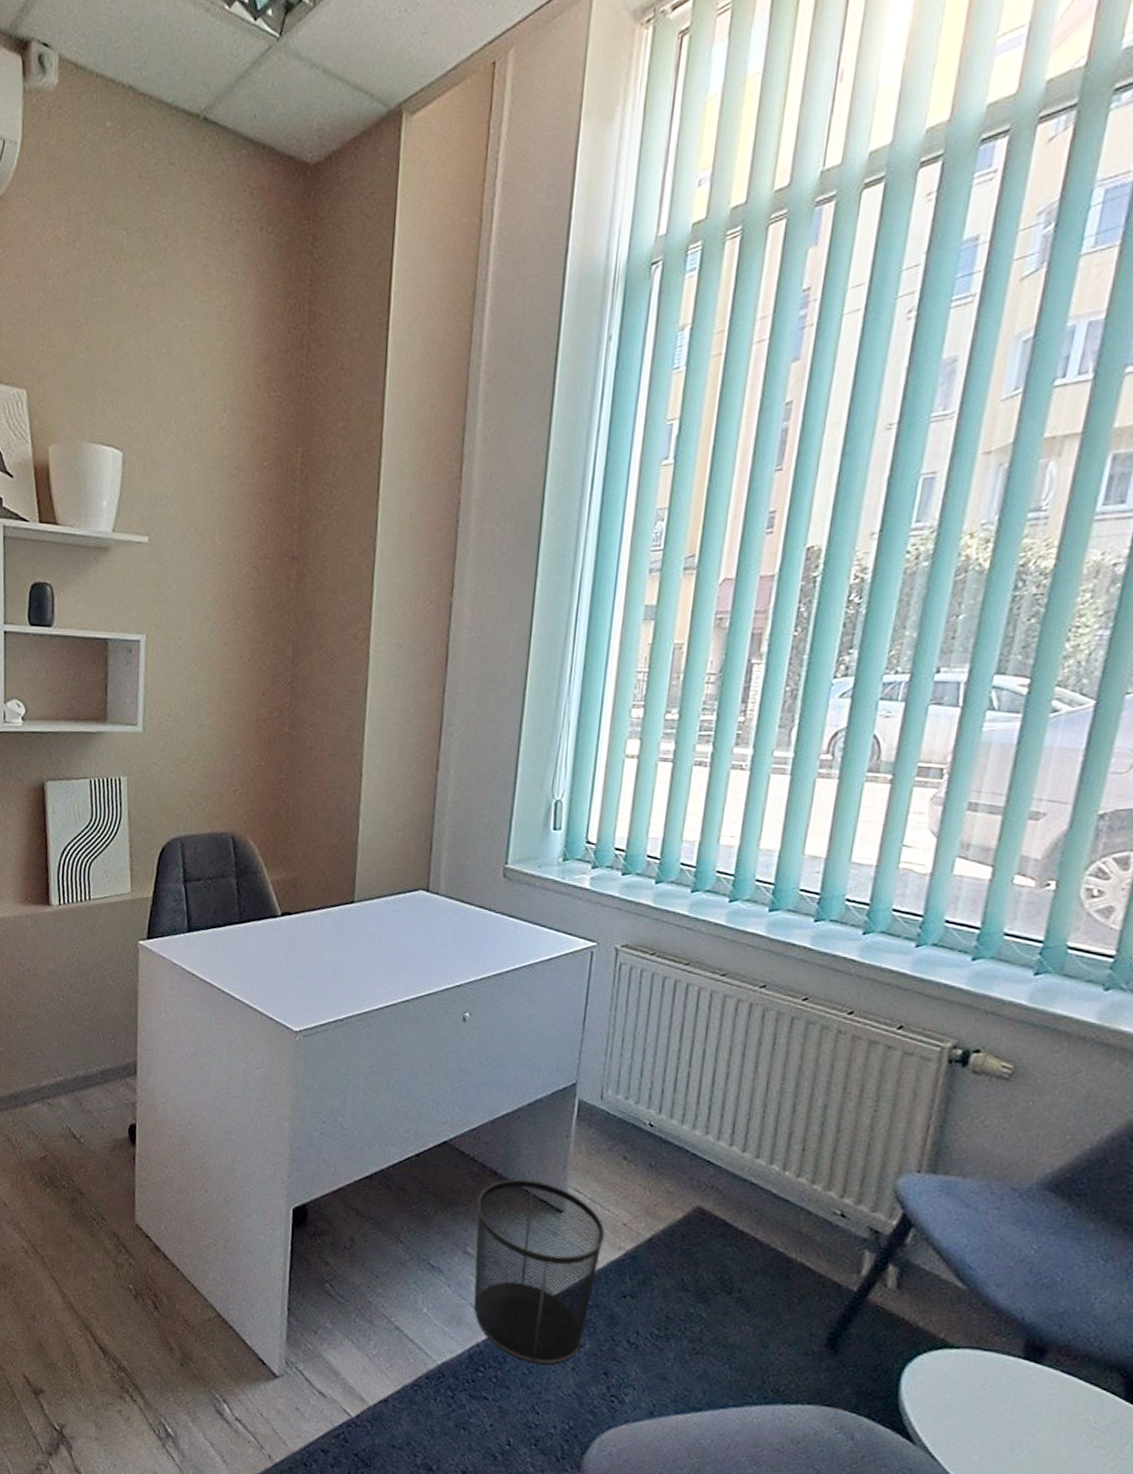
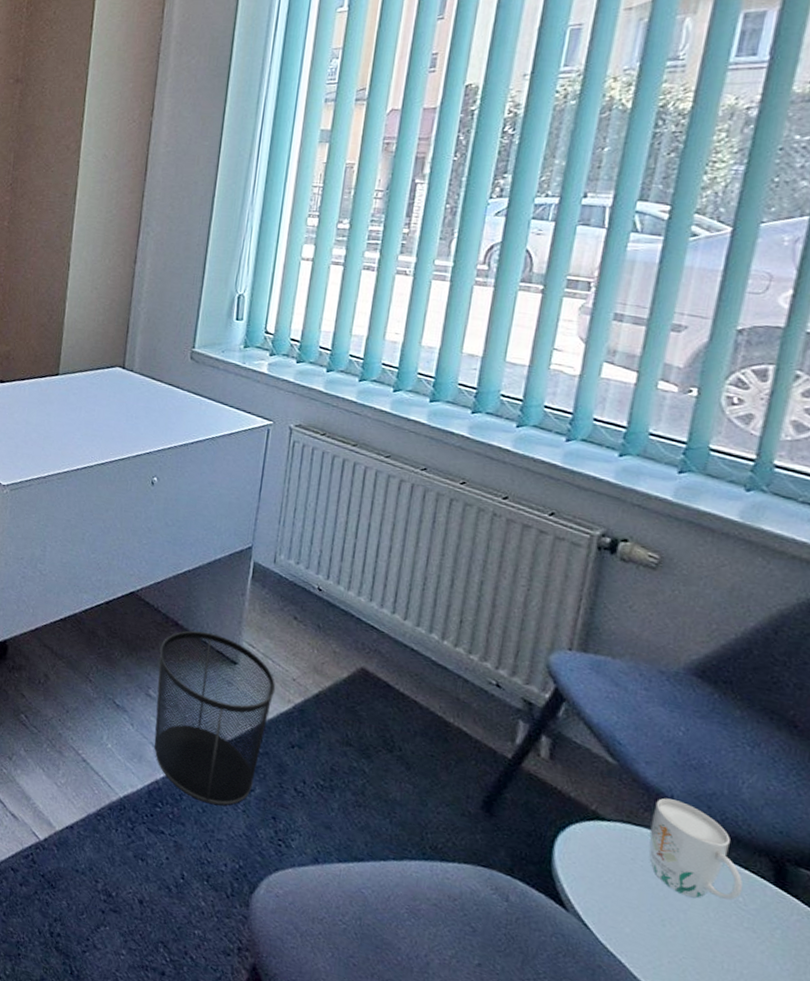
mug: none [998,1319,1094,1421] -> present [648,797,744,901]

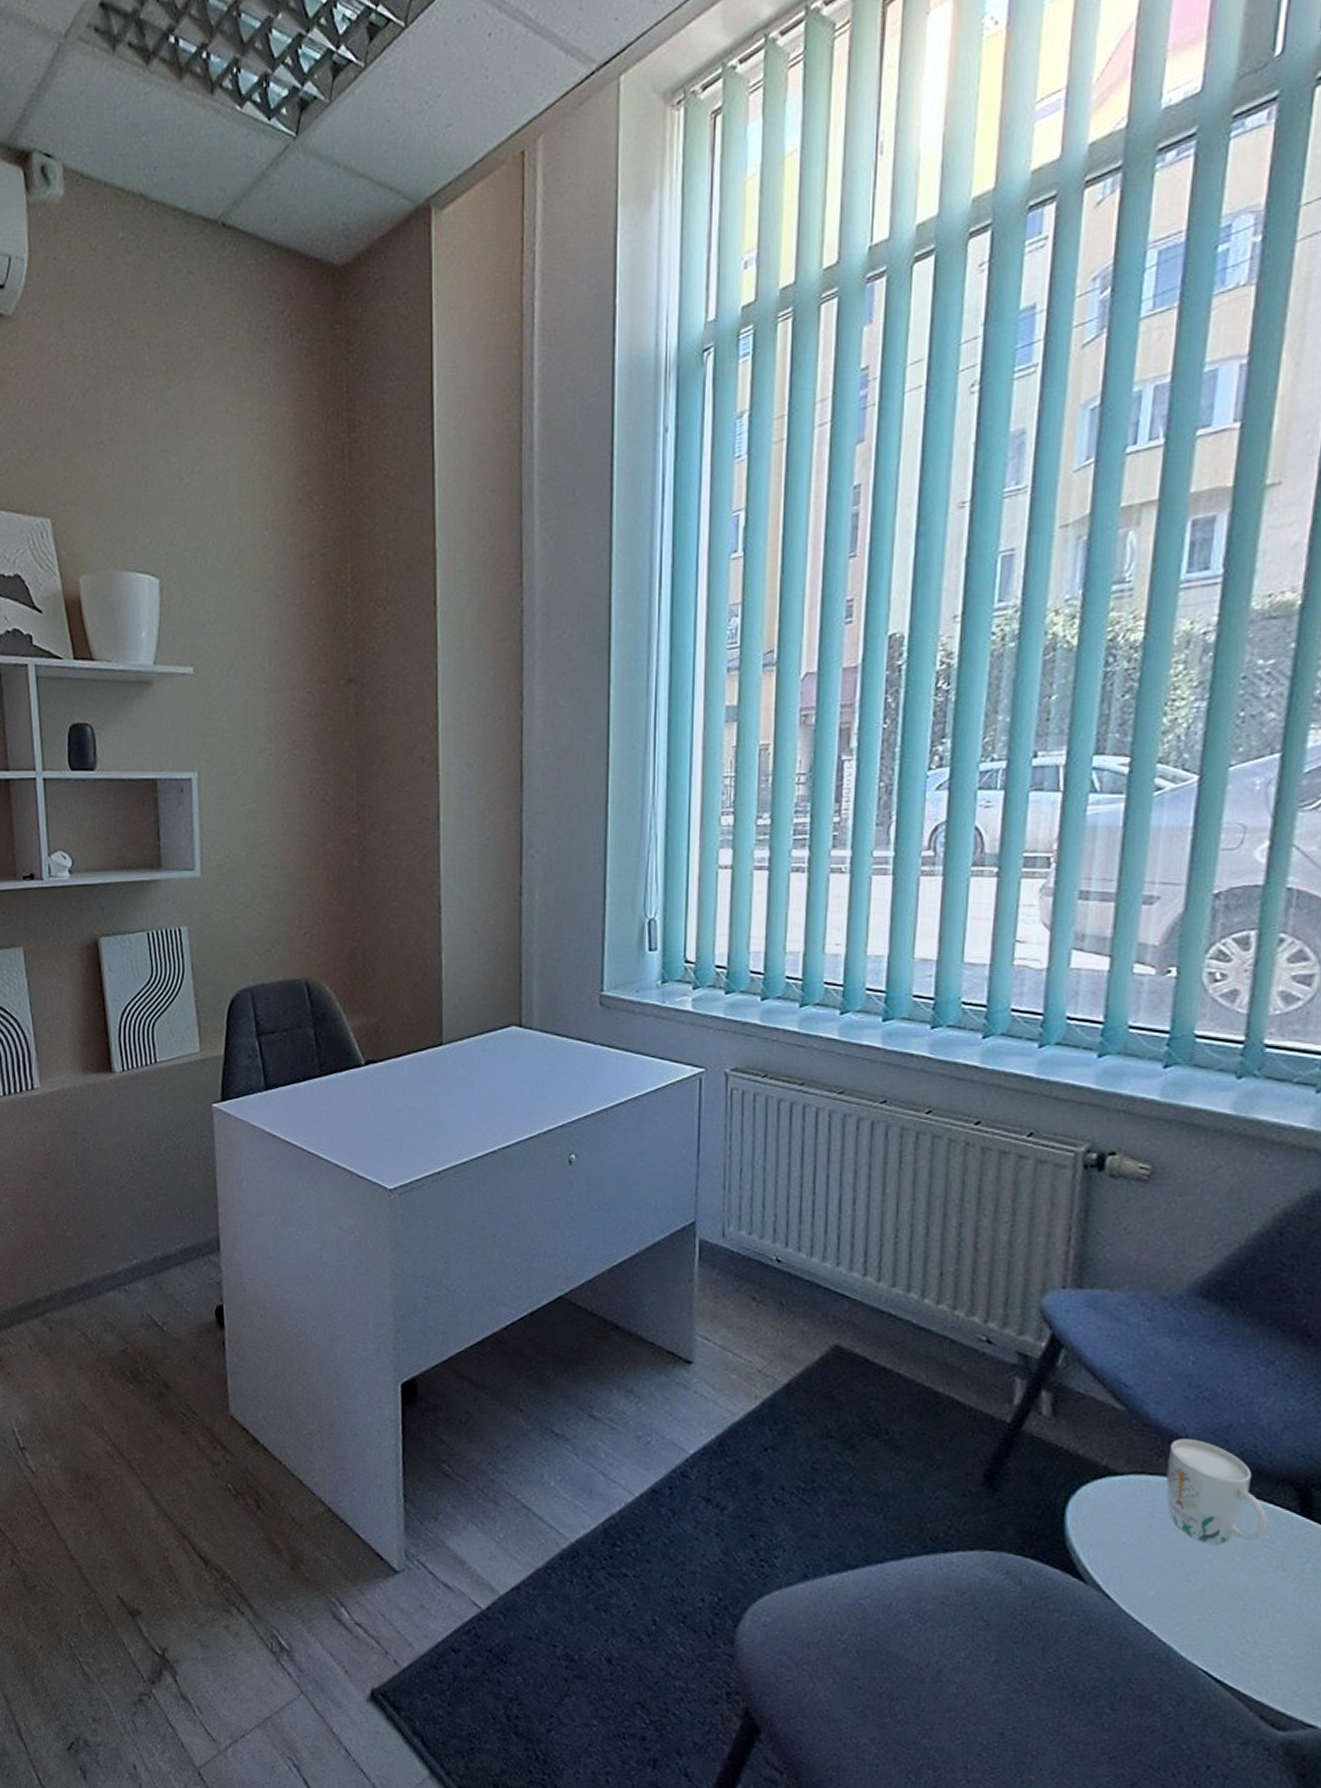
waste bin: present [154,630,276,806] -> none [600,1330,740,1533]

